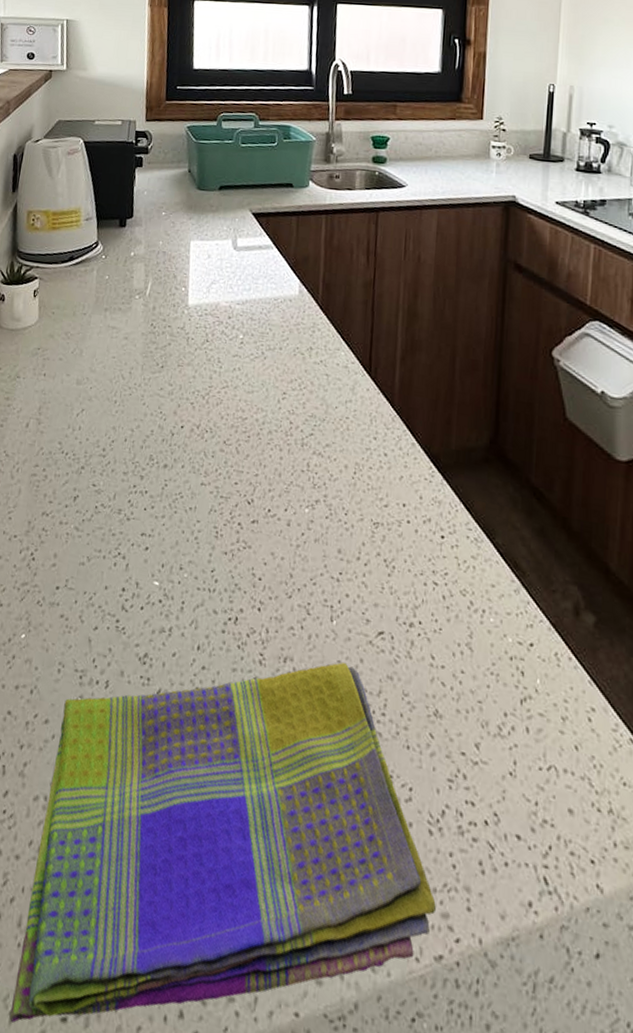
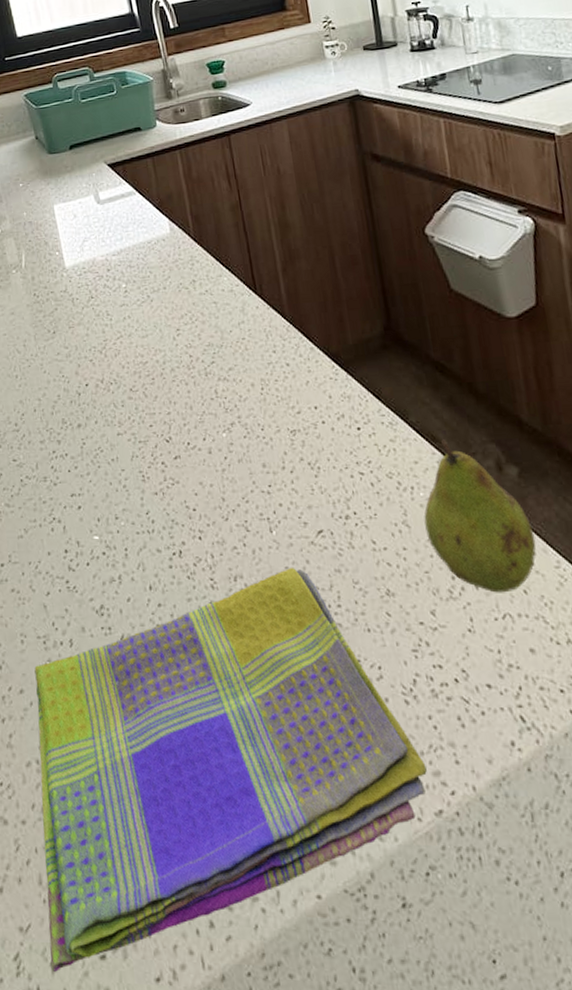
fruit: none [488,567,598,744] -> present [424,438,536,593]

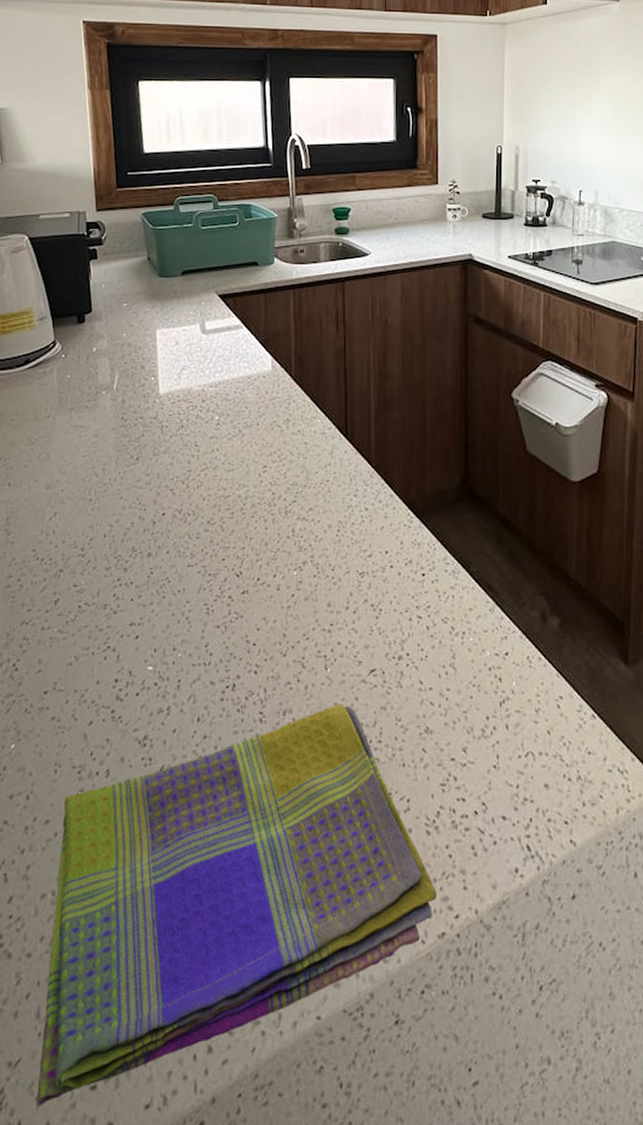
fruit: present [424,438,536,593] -> none [470,588,565,733]

